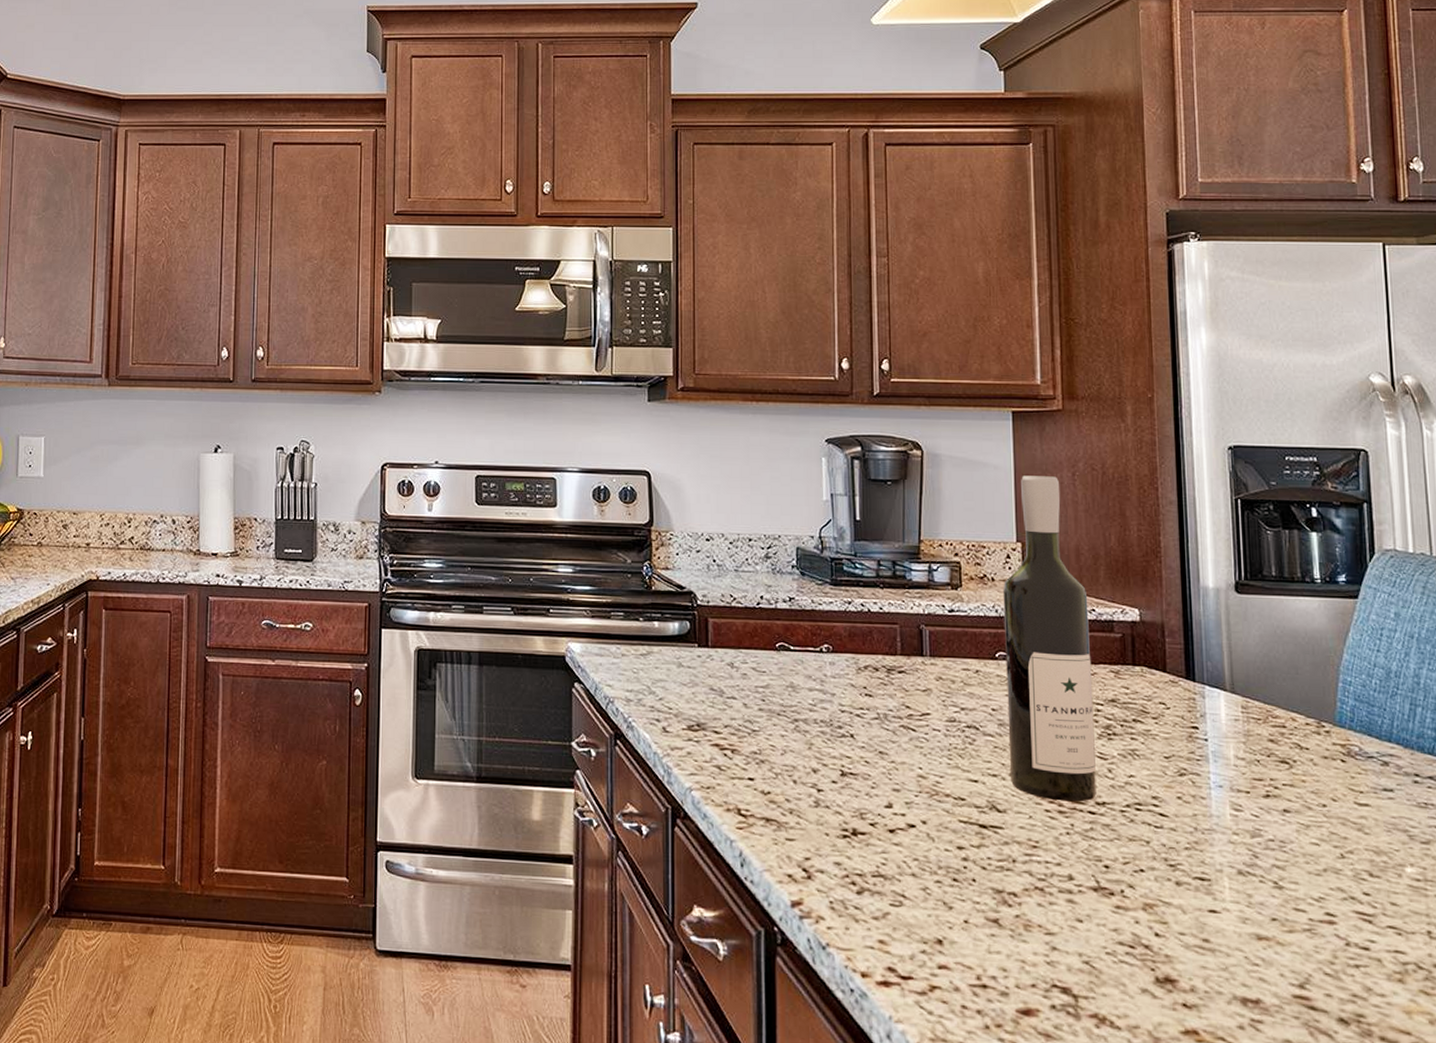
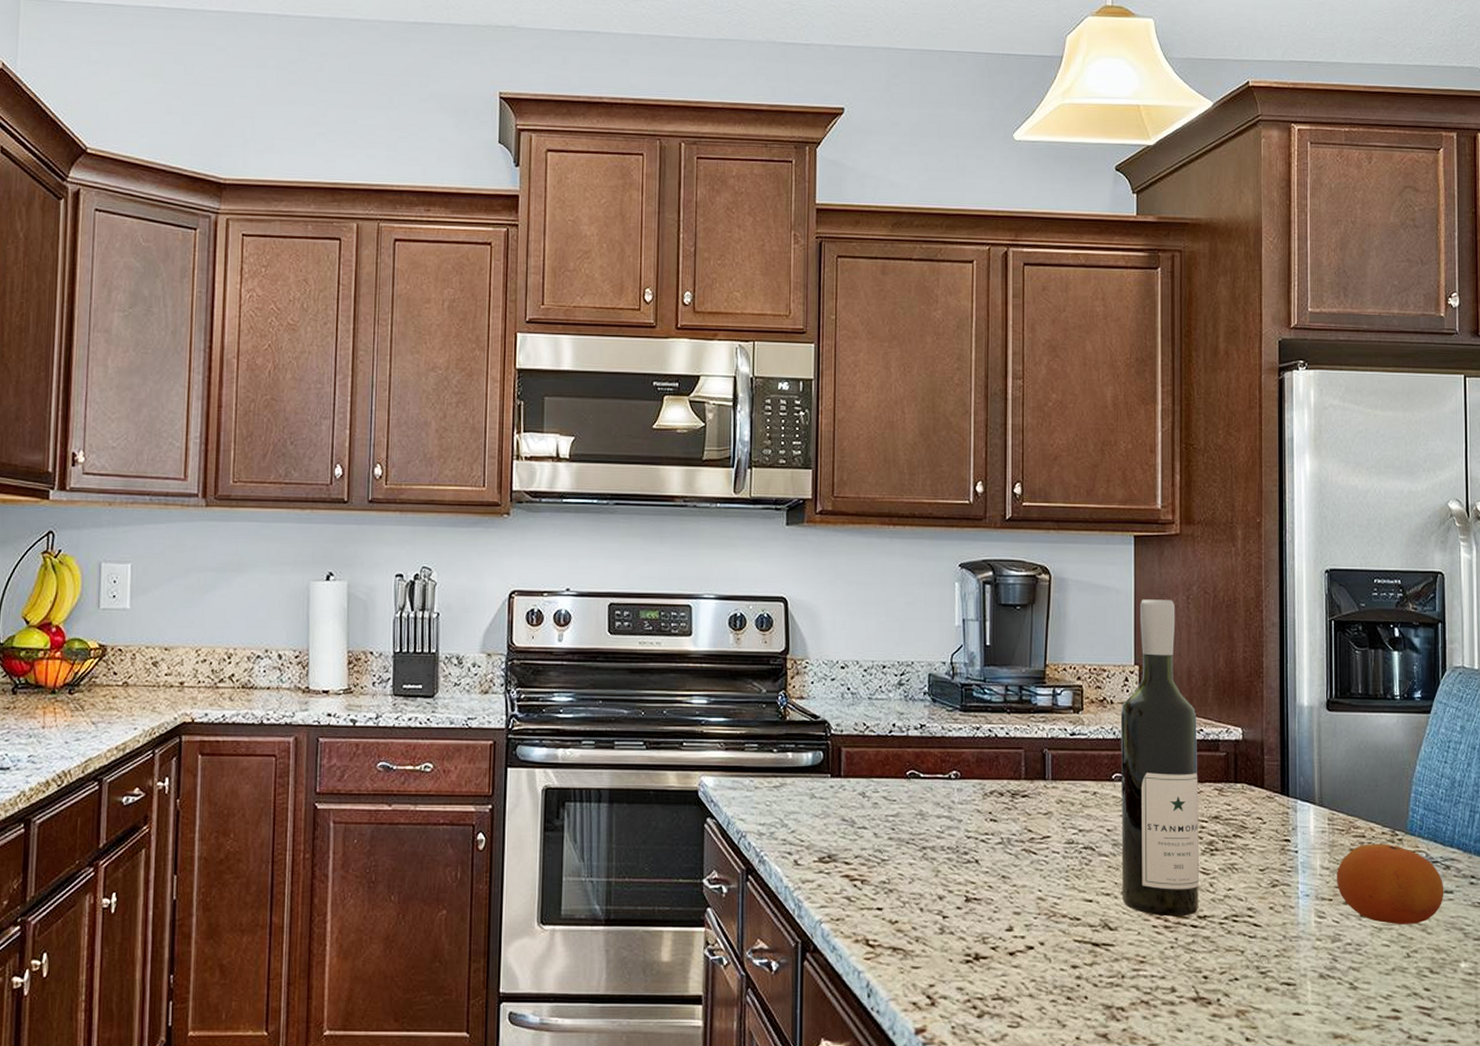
fruit: none [1254,734,1383,823] -> present [1337,844,1444,924]

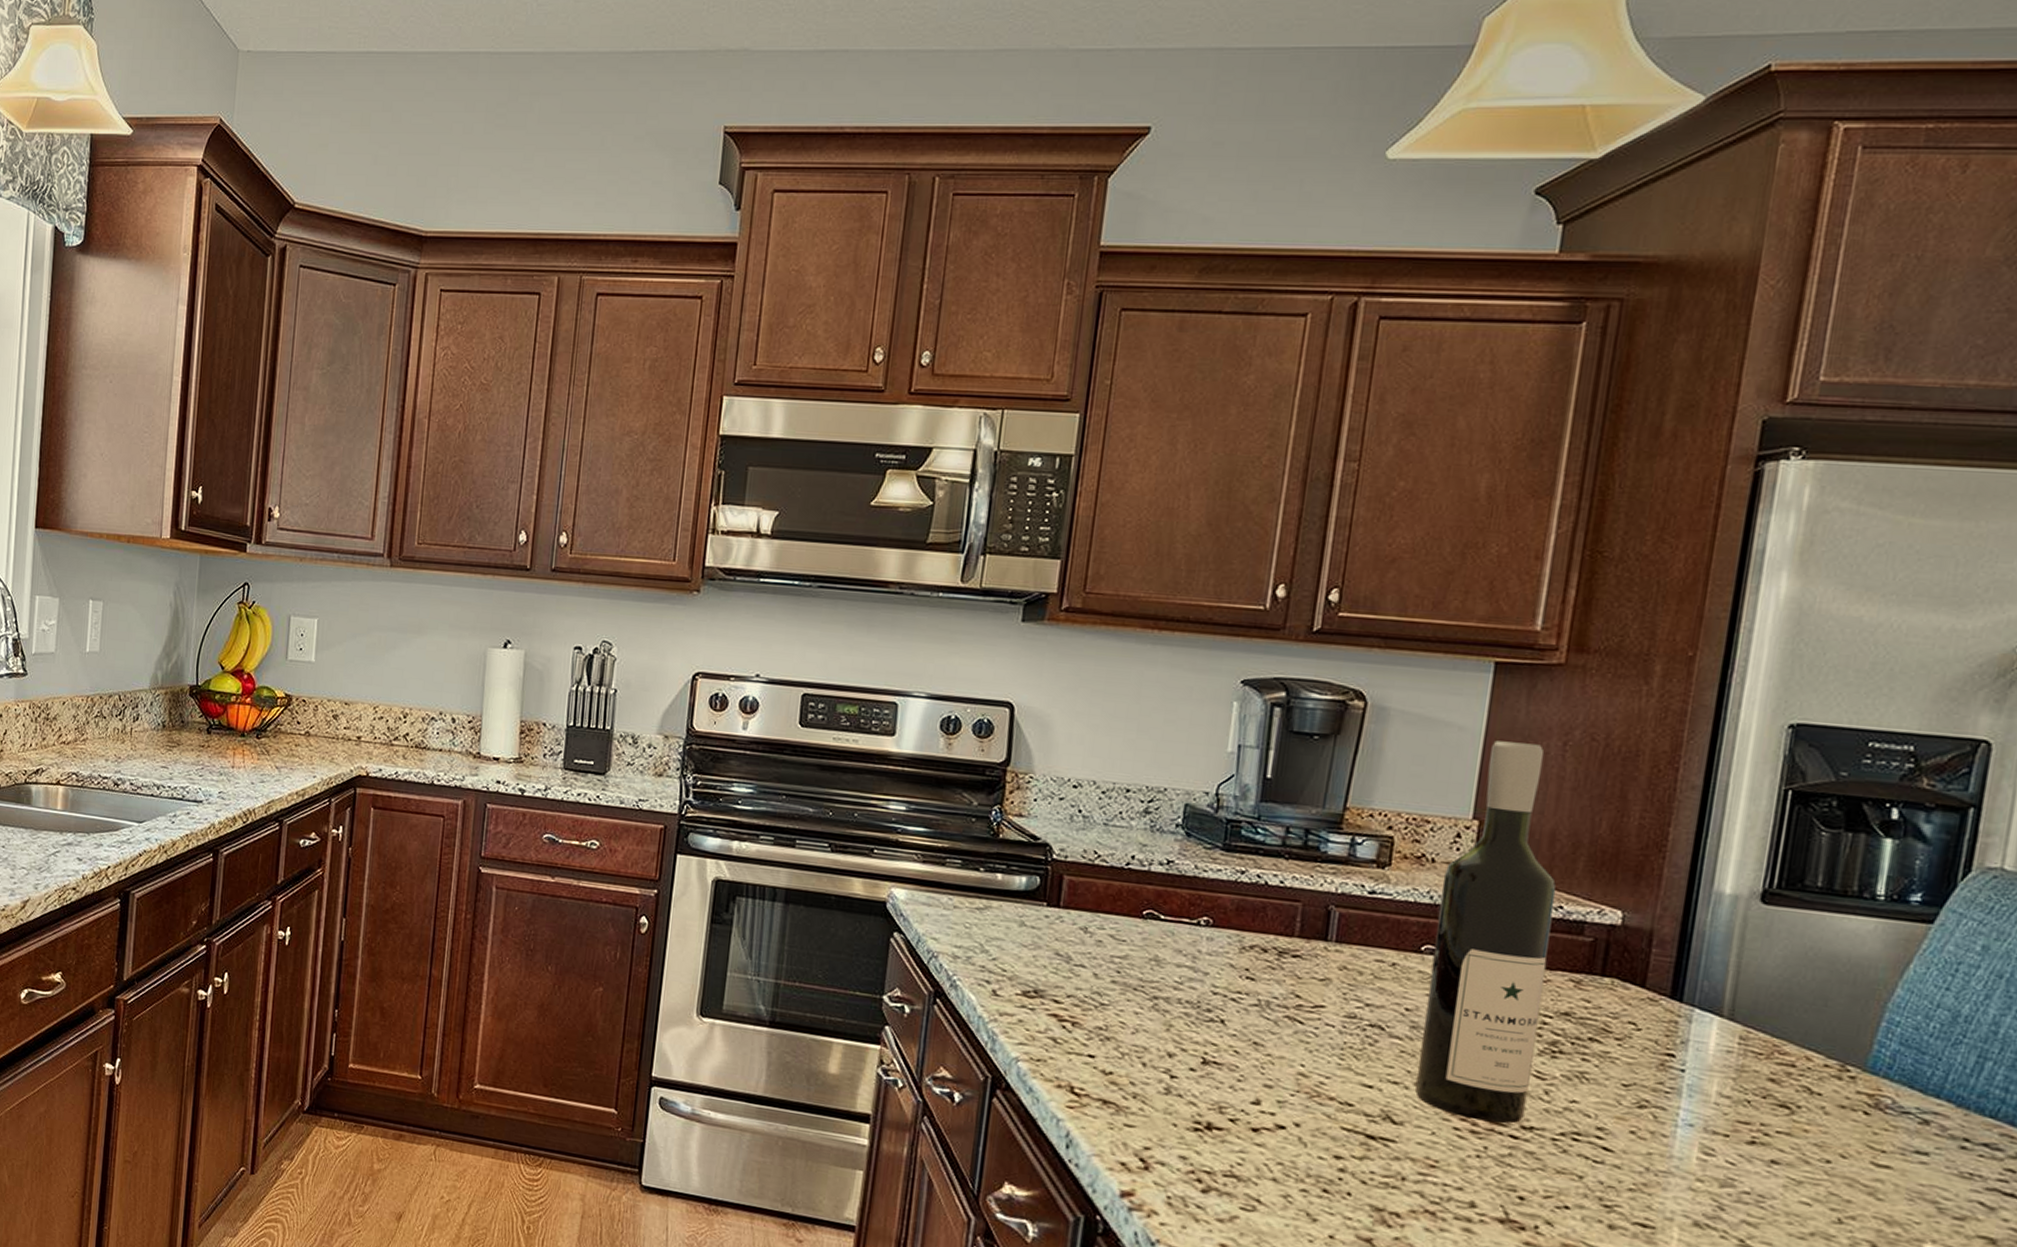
fruit: present [1337,844,1444,924] -> none [1739,1075,1916,1185]

